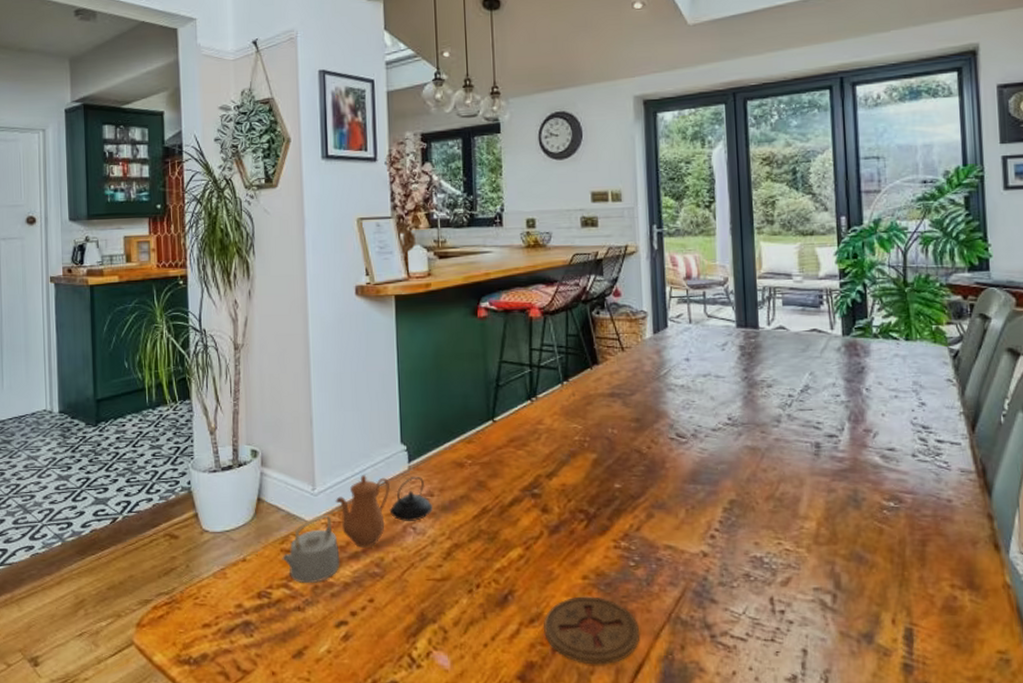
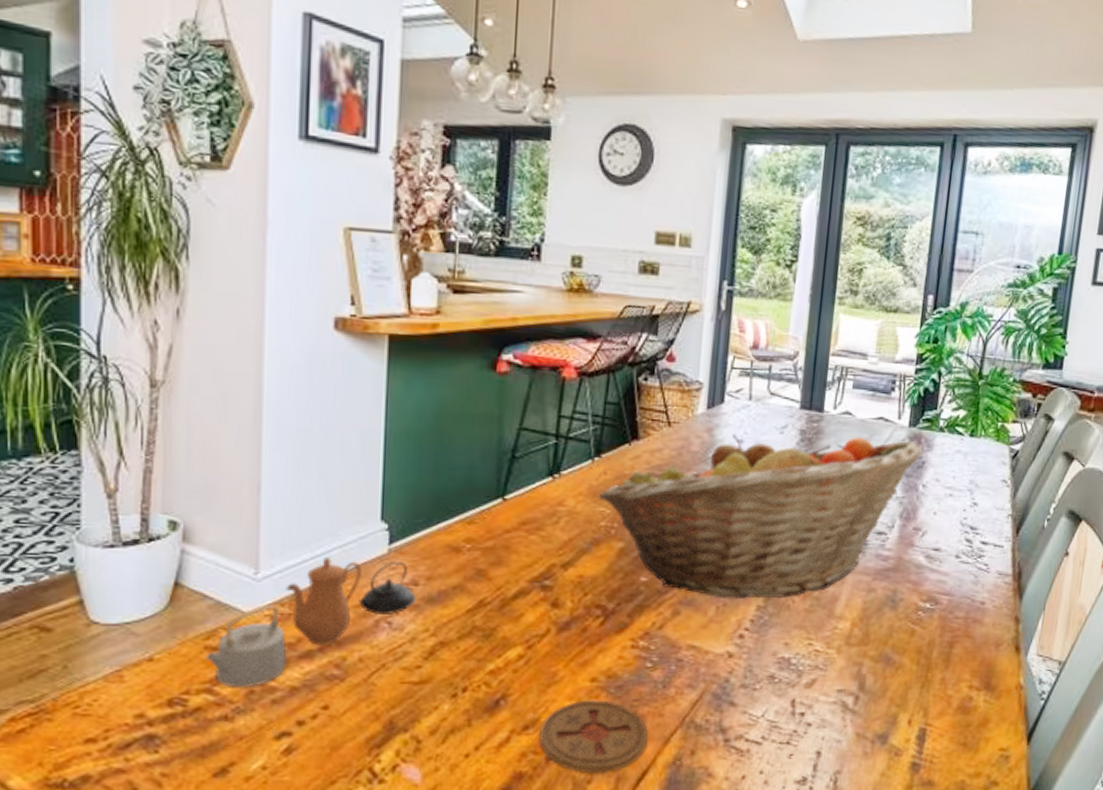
fruit basket: none [570,348,860,501] -> present [598,433,923,599]

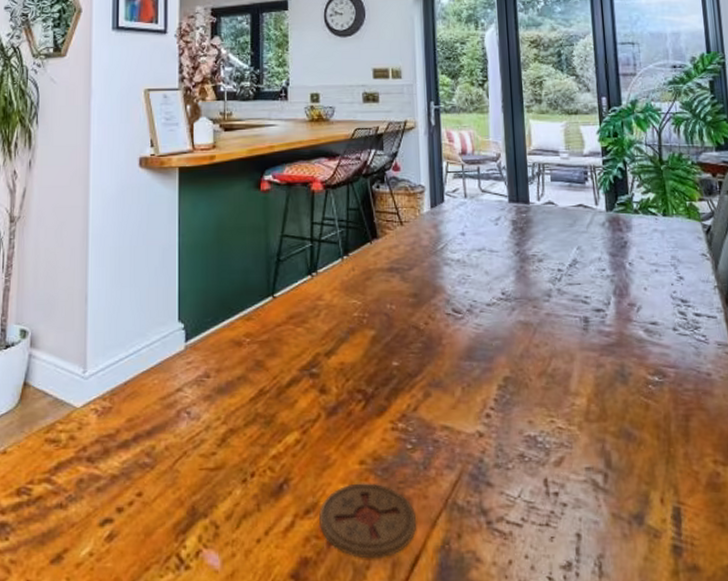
teapot: present [206,558,416,688] -> none [46,356,208,478]
fruit basket: present [598,433,923,599] -> none [349,223,623,379]

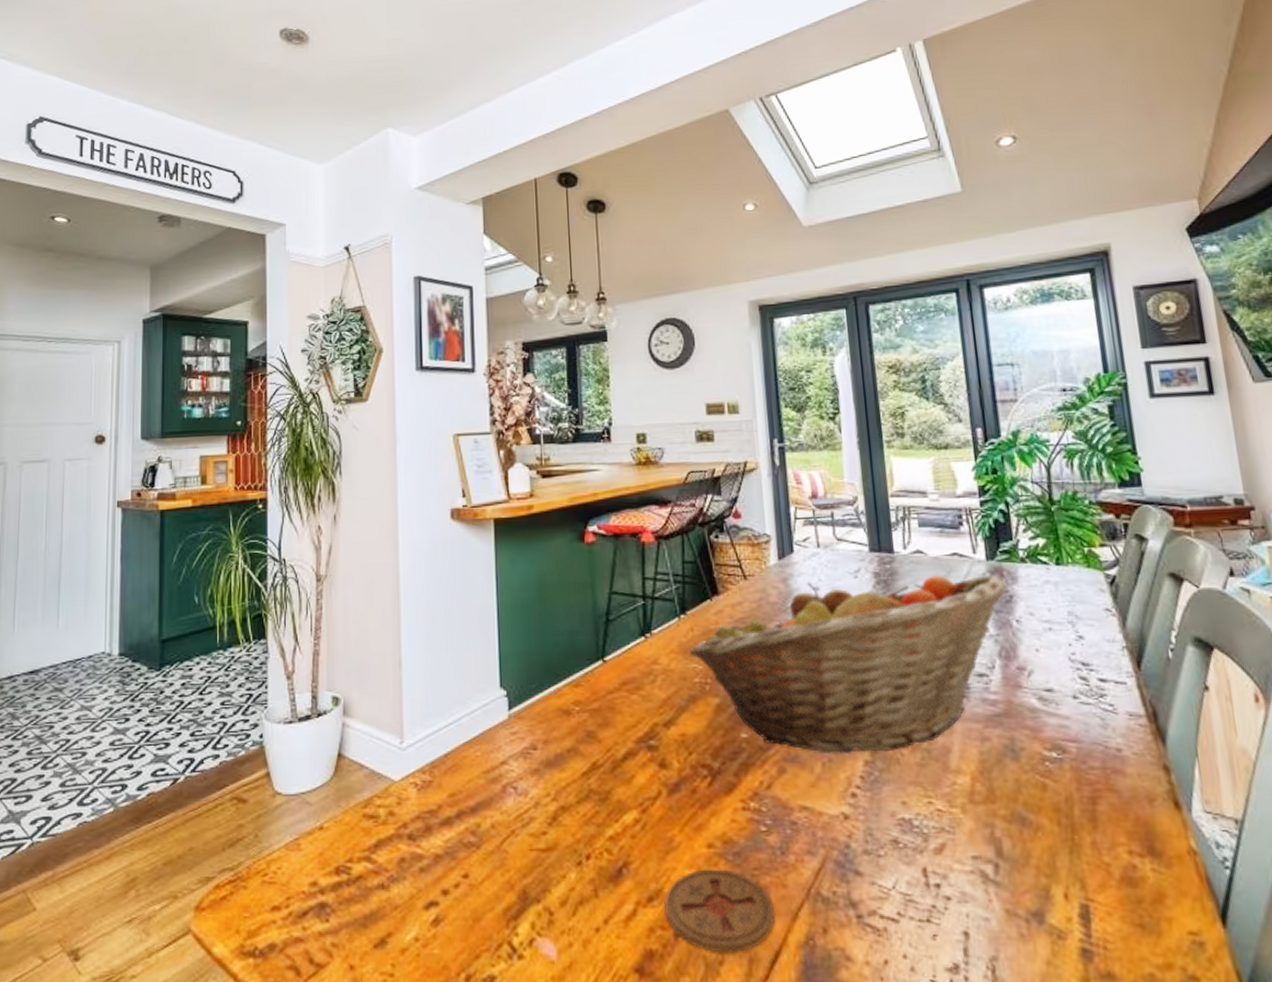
fruit basket: none [349,223,623,379] -> present [689,574,1008,753]

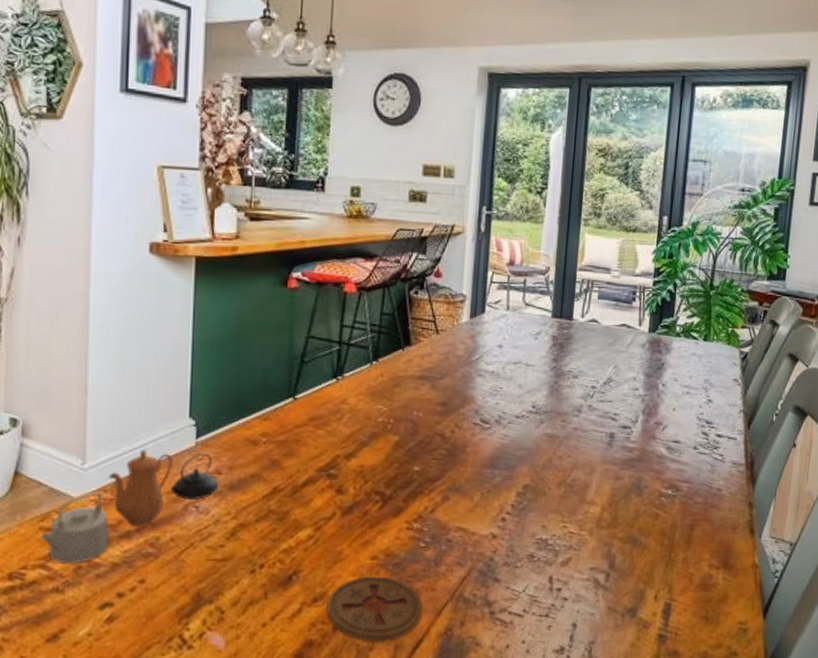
teapot: none [364,725,536,856] -> present [40,450,219,564]
fruit basket: present [689,574,1008,753] -> none [376,340,662,486]

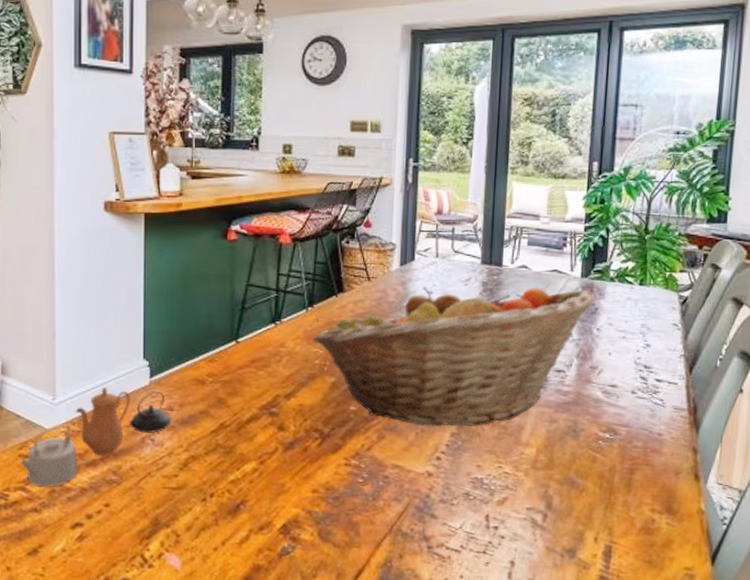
coaster: present [326,576,423,642] -> none [272,508,363,570]
fruit basket: none [376,340,662,486] -> present [312,286,595,427]

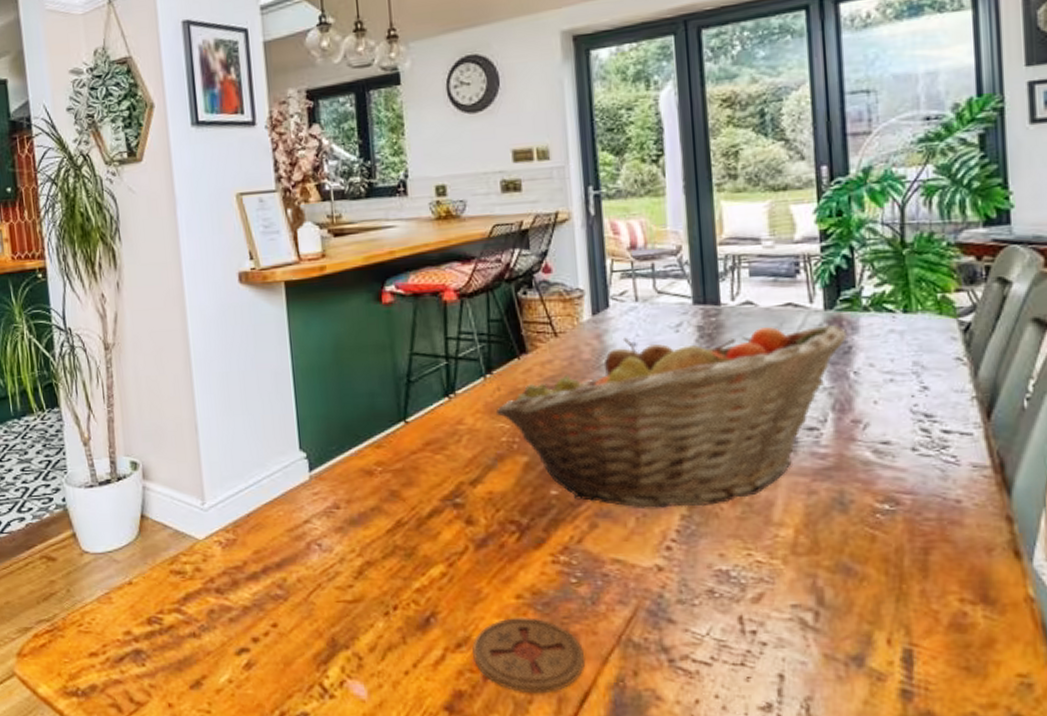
teapot: present [20,388,172,488] -> none [172,486,340,608]
coaster: none [272,508,363,570] -> present [472,618,585,694]

